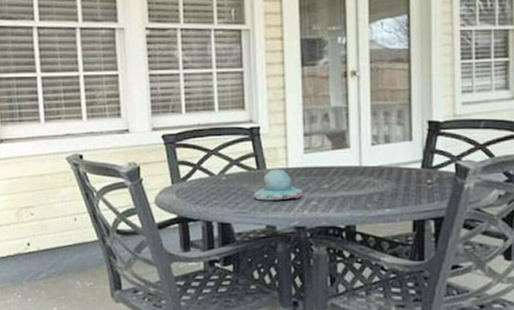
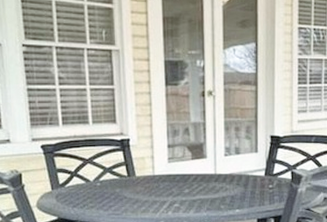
candle: present [253,169,303,201] -> none [124,176,167,204]

